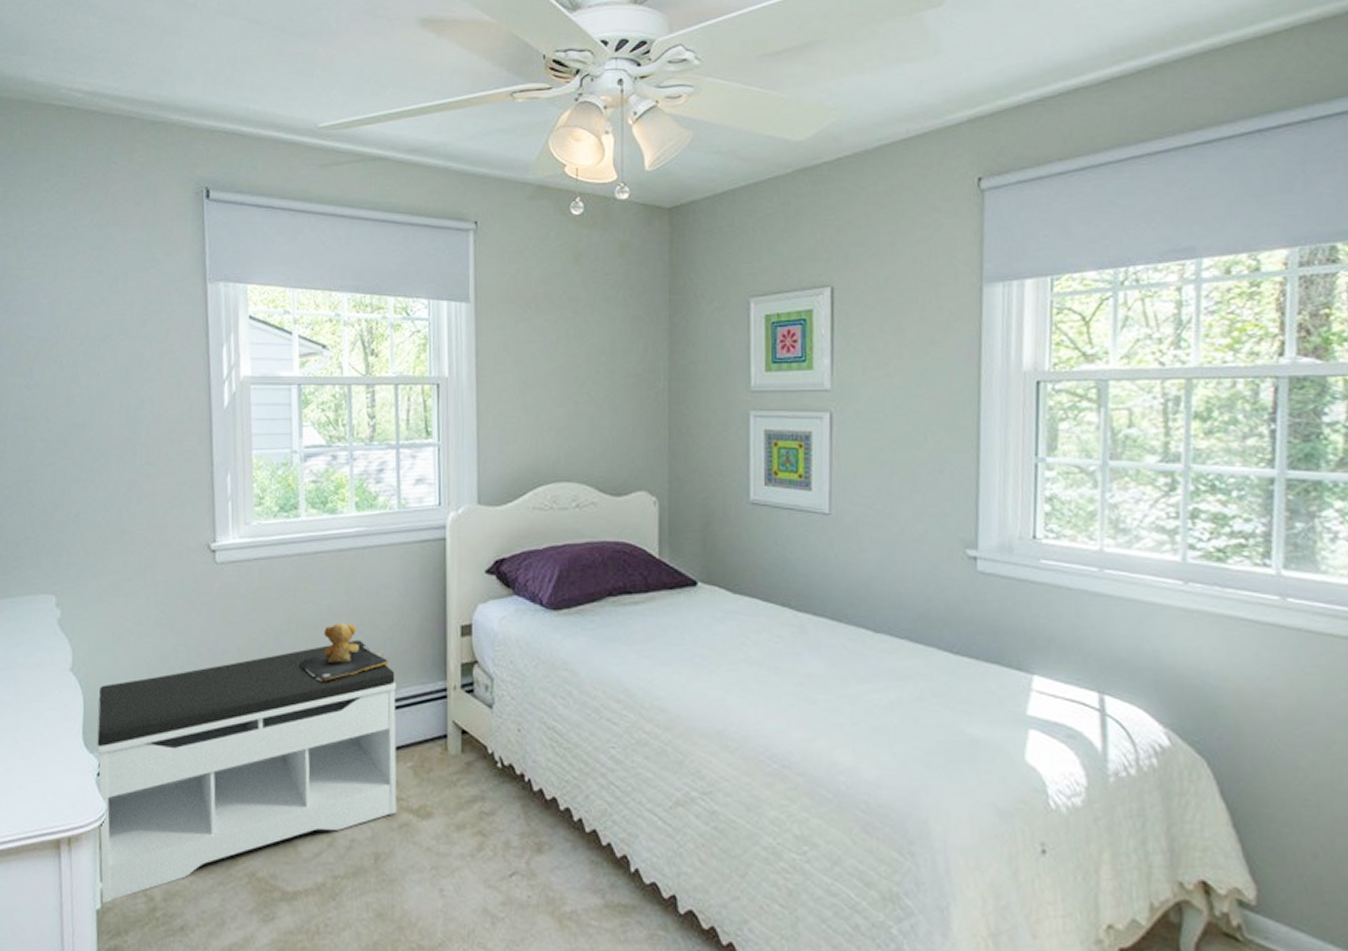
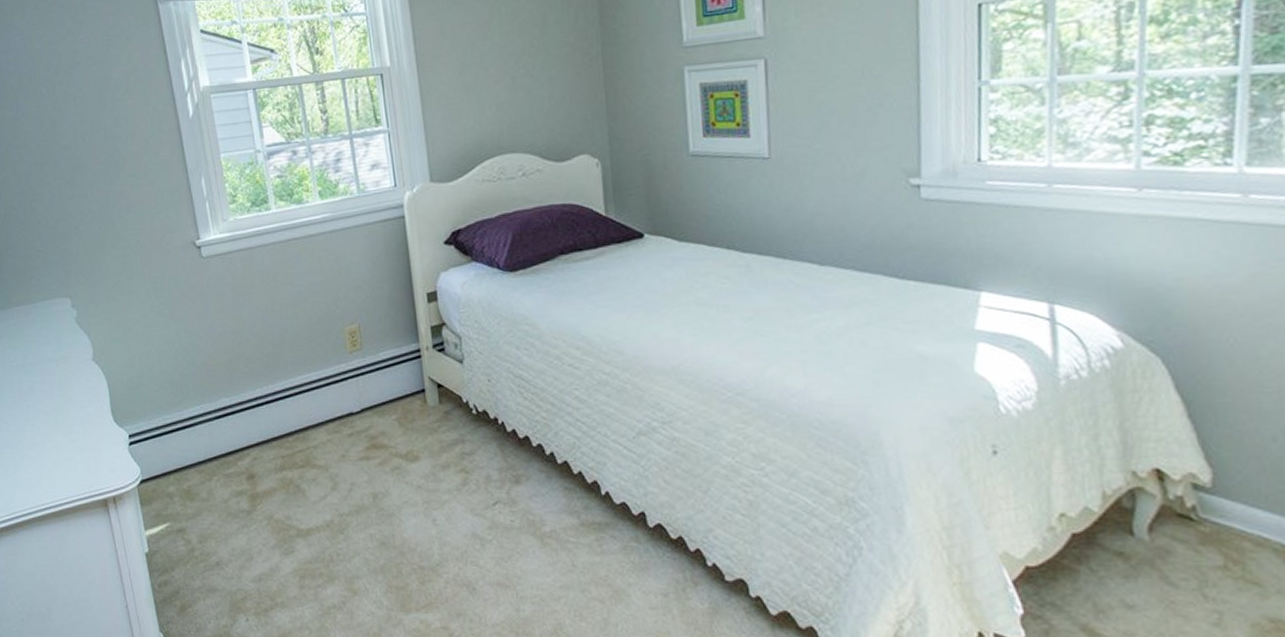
bench: present [96,639,397,904] -> none [119,313,388,548]
teddy bear: present [298,623,389,682] -> none [286,300,366,352]

